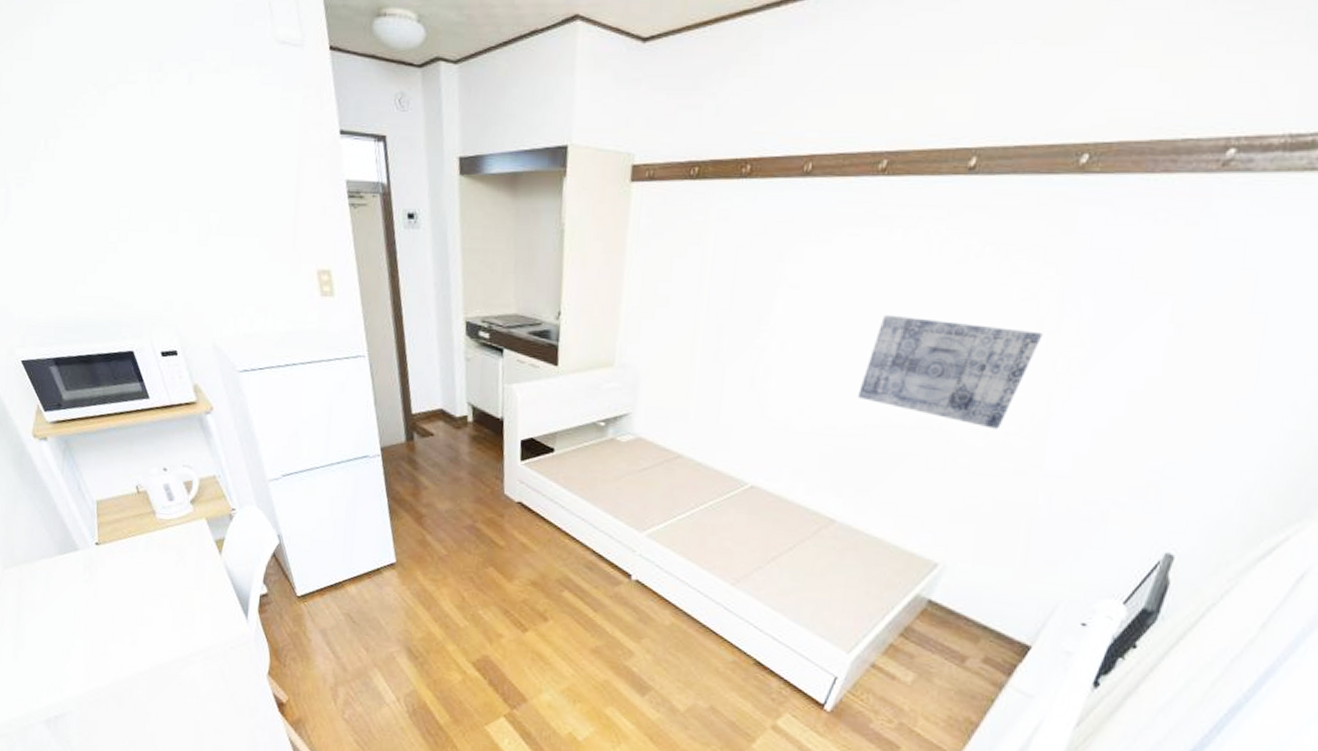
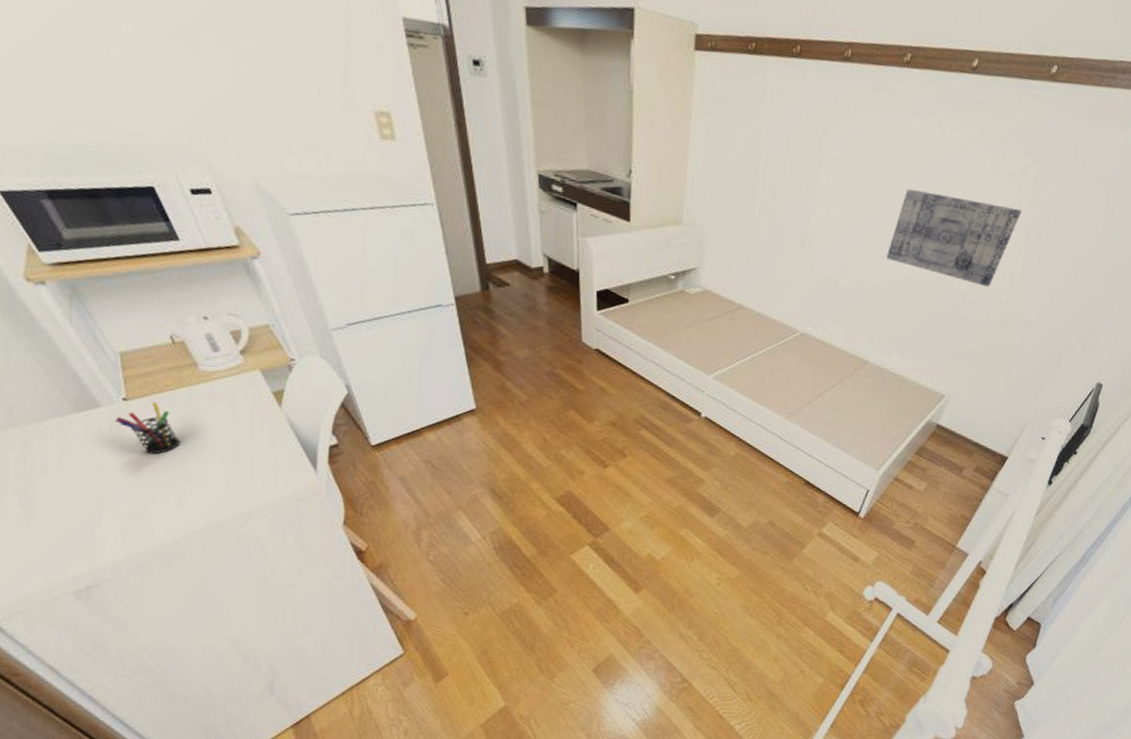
pen holder: none [88,547,138,596] -> present [115,402,181,455]

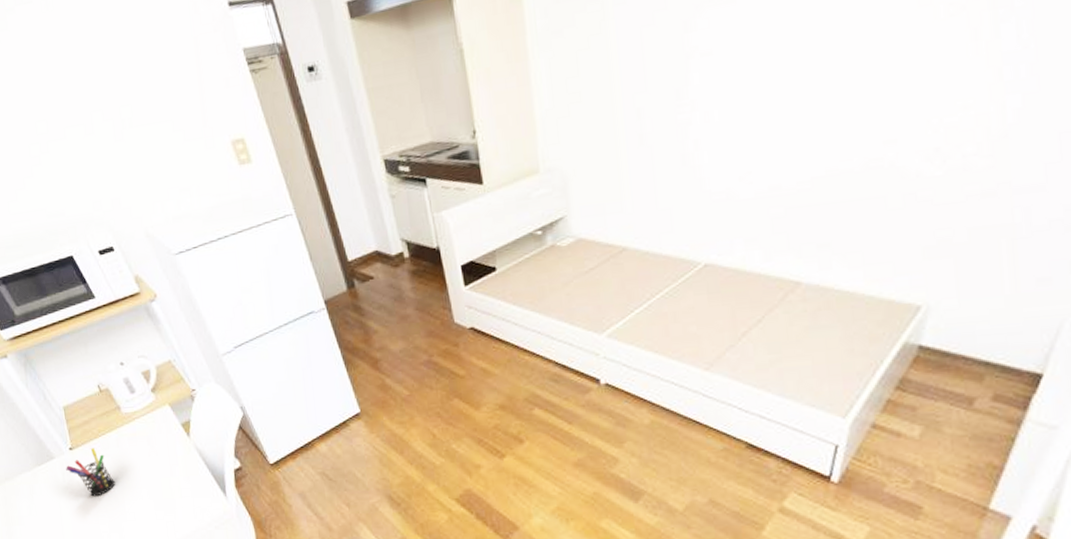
wall art: present [886,188,1022,287] -> none [796,44,981,155]

